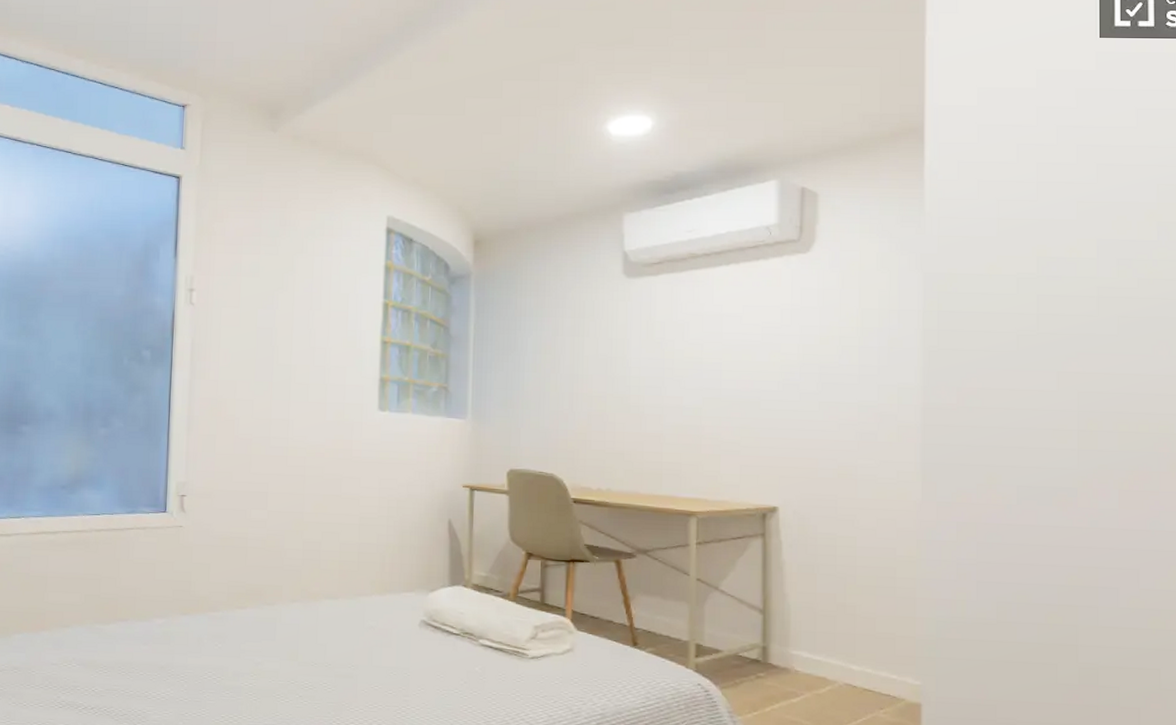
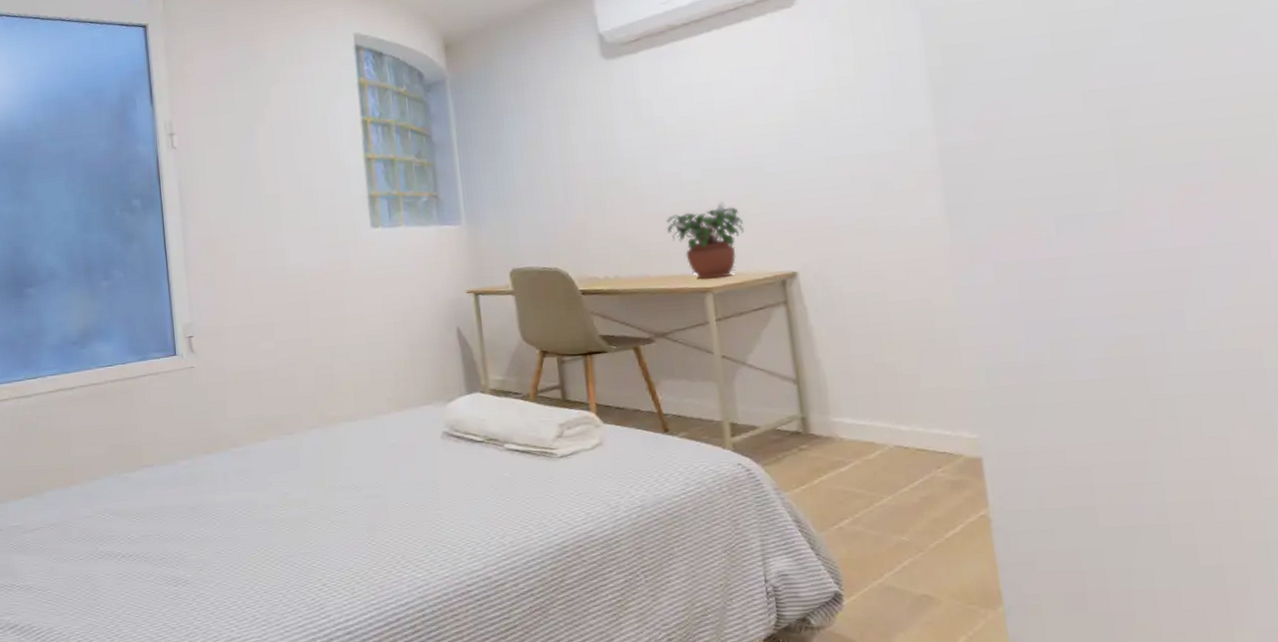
potted flower: none [663,429,734,504] -> present [666,201,744,279]

